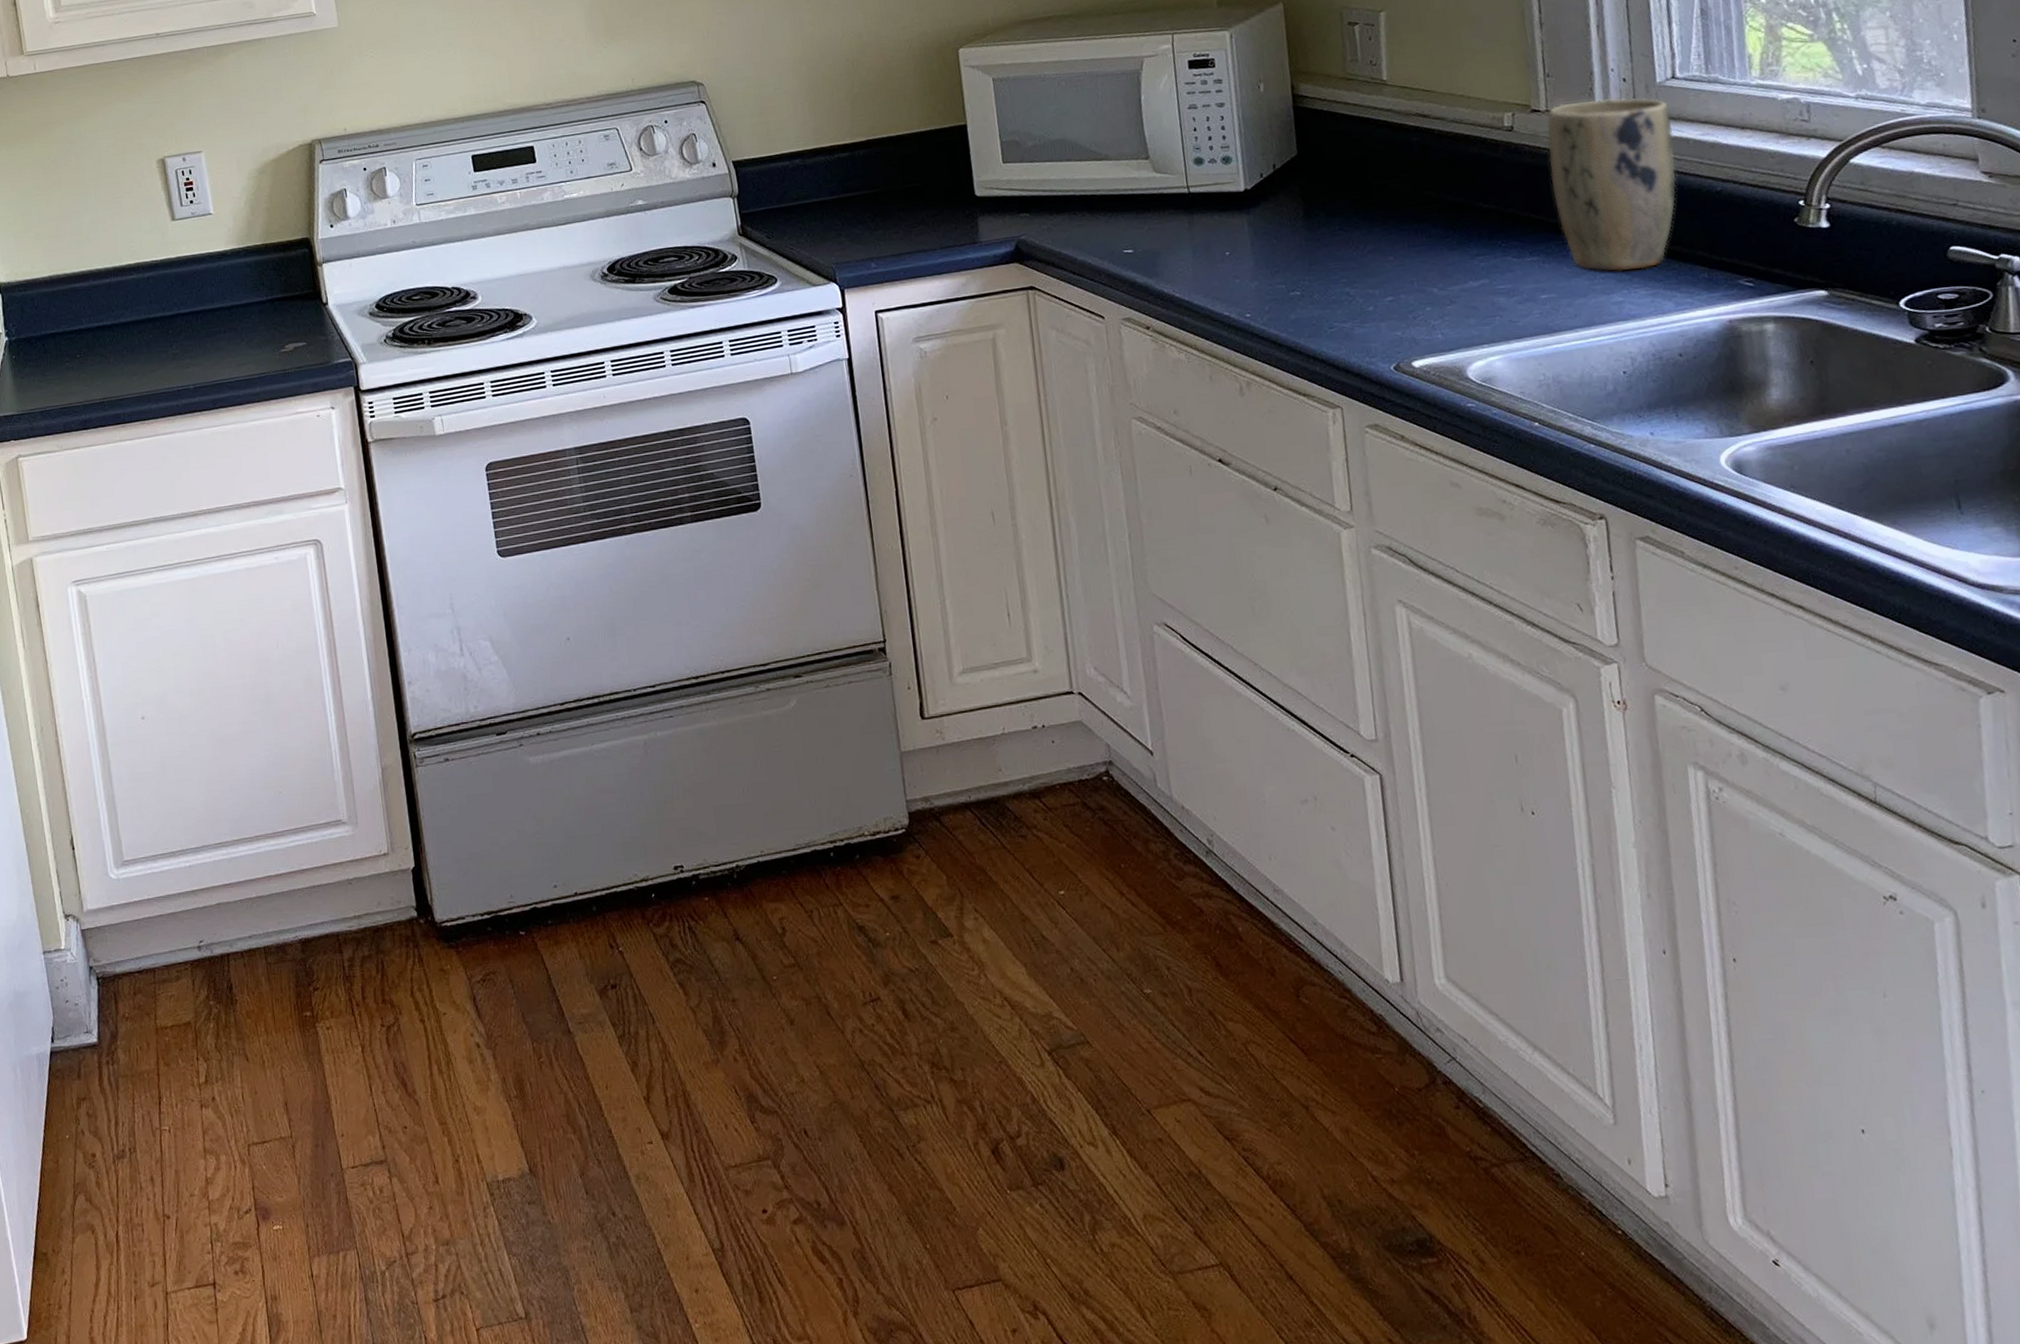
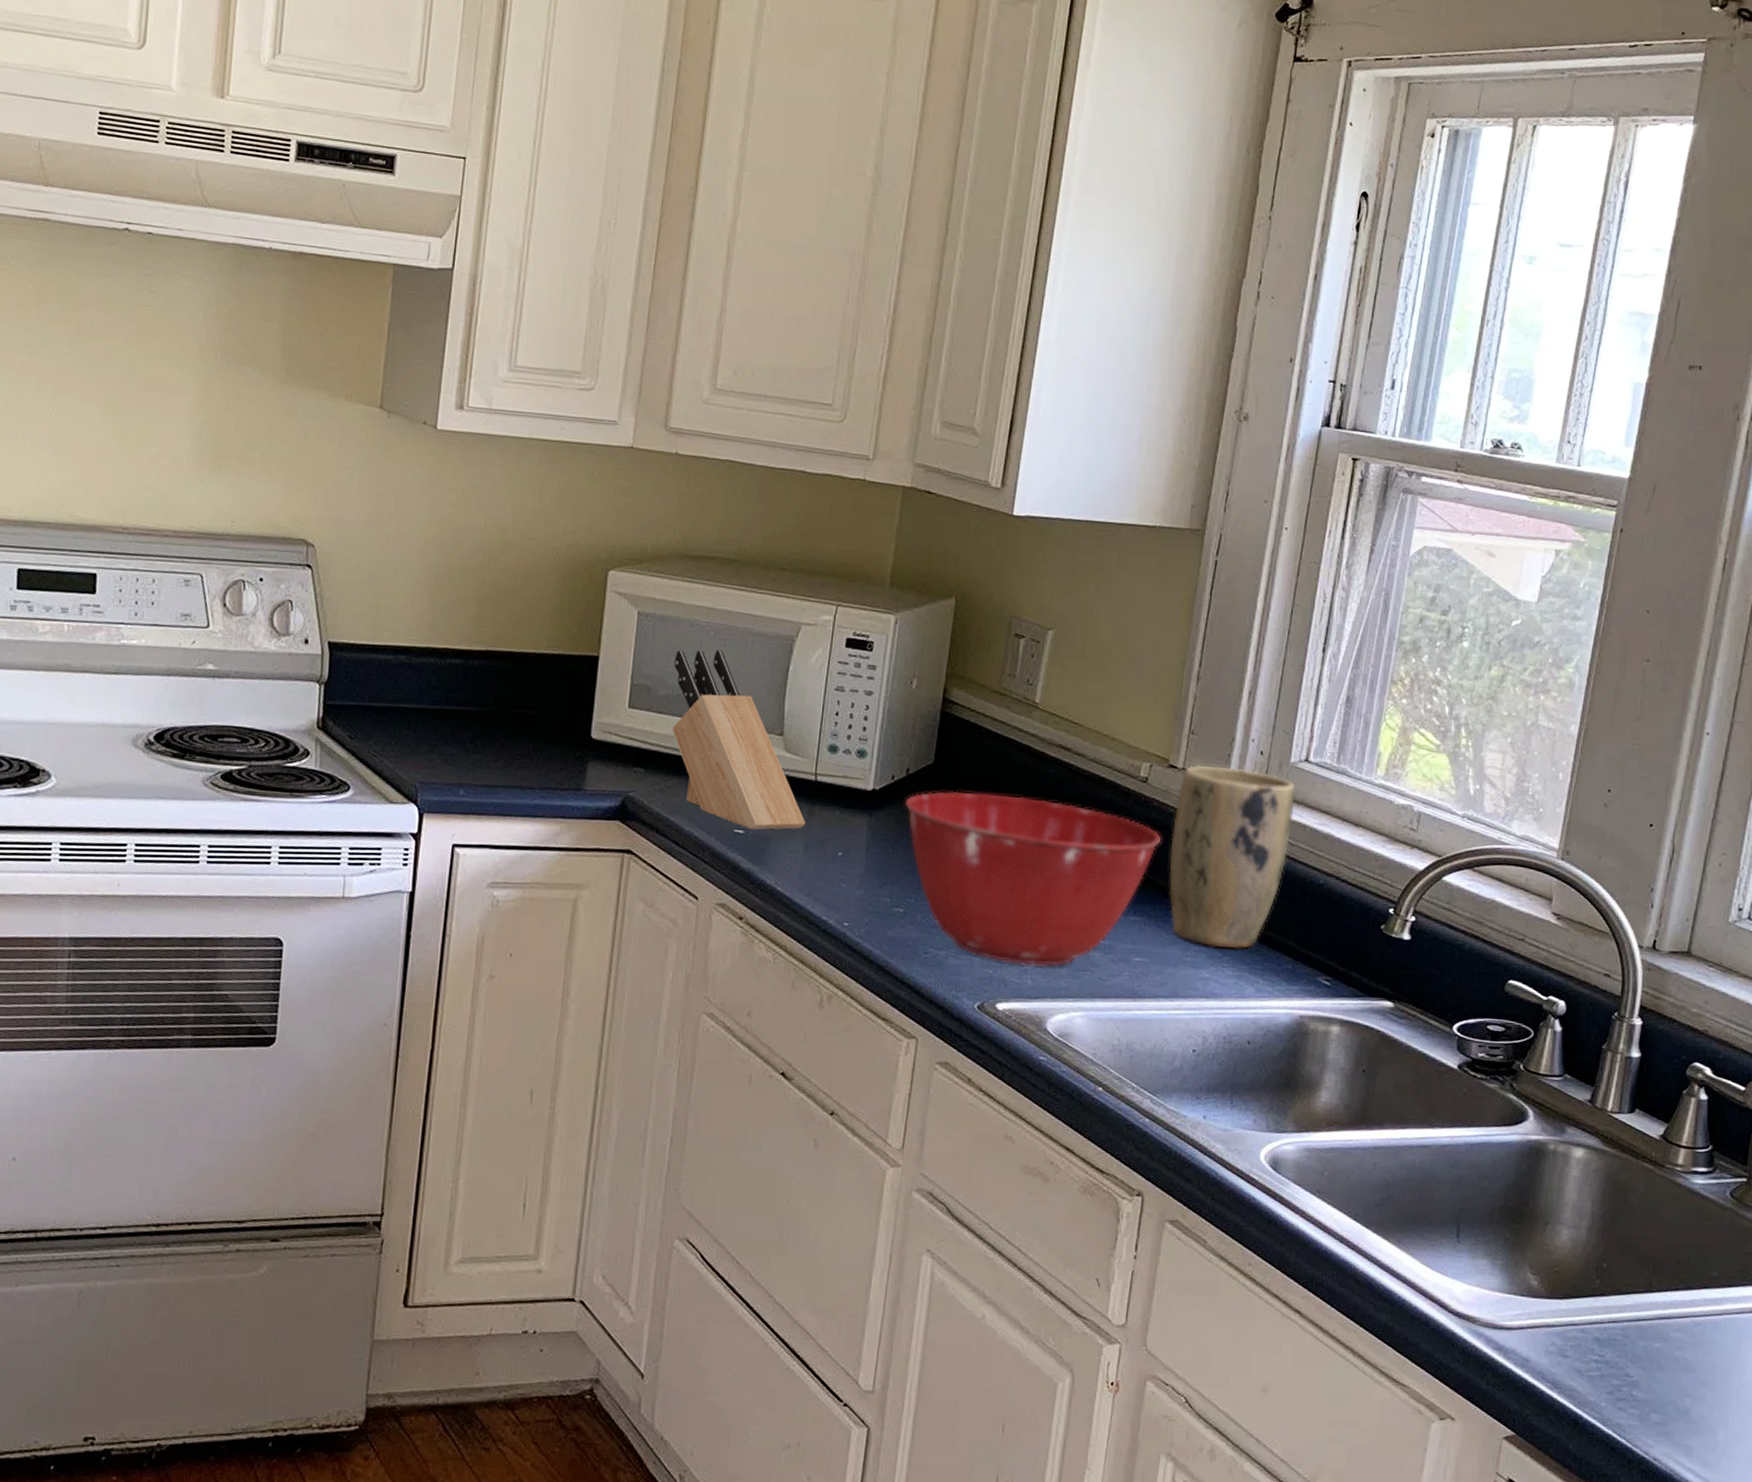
knife block: none [1034,96,1189,248] -> present [671,650,806,830]
mixing bowl: none [1278,165,1542,323] -> present [905,791,1162,967]

